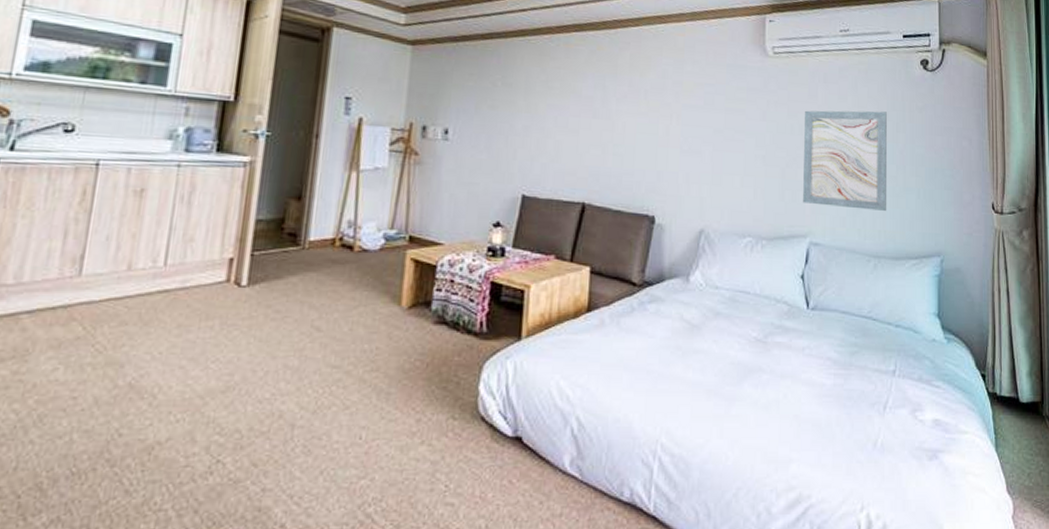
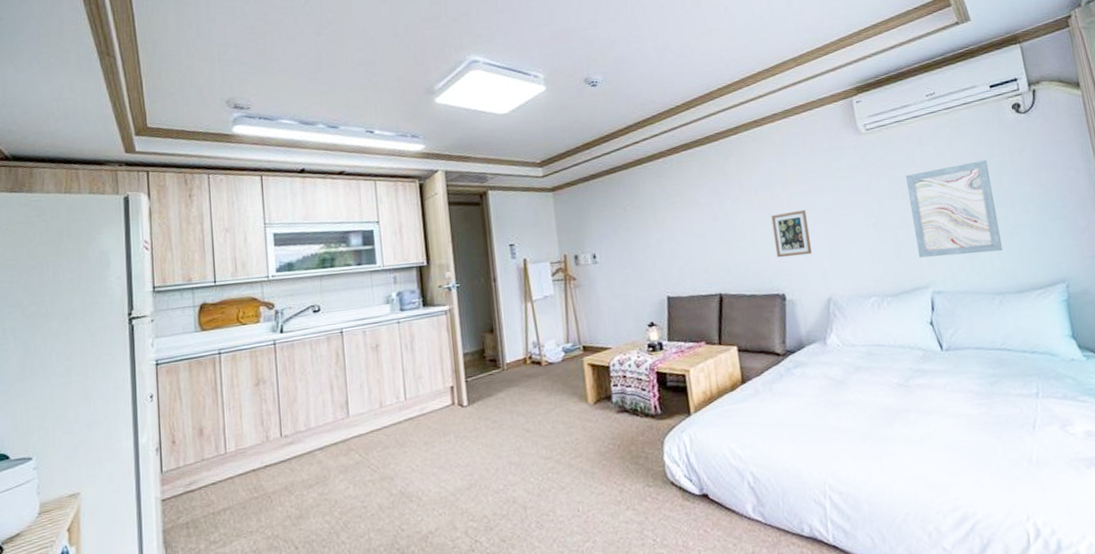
picture frame: none [654,124,695,177] -> present [771,209,812,258]

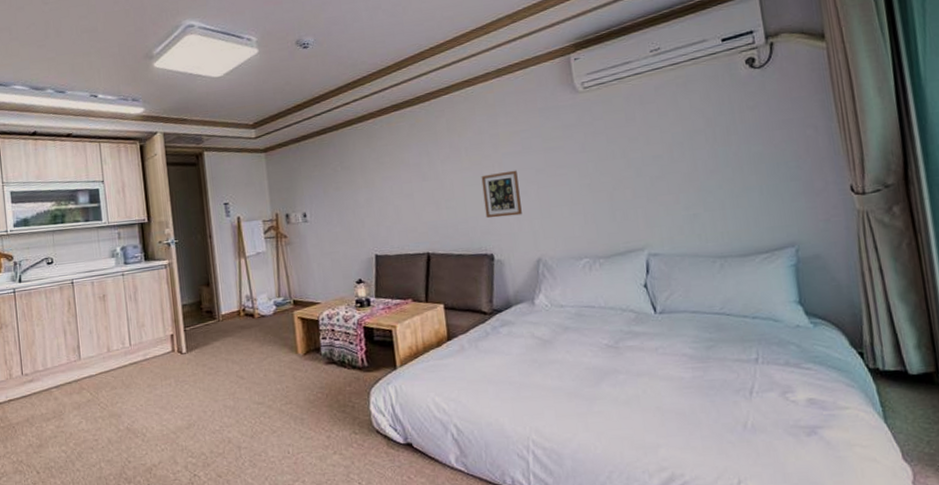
wall art: present [906,160,1003,258] -> none [625,118,728,220]

